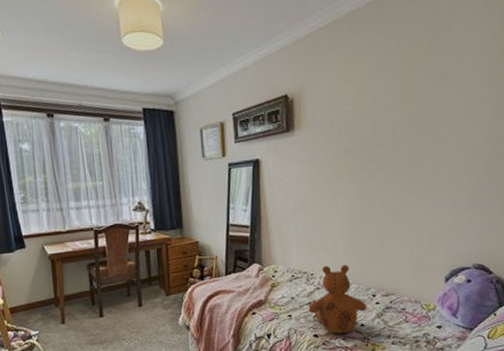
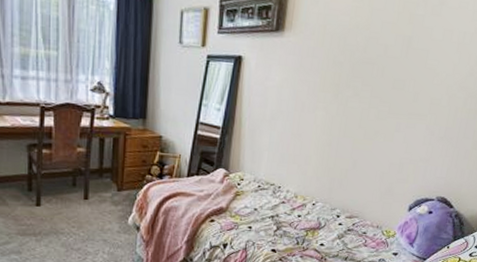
teddy bear: present [308,265,367,334] -> none [270,180,330,251]

